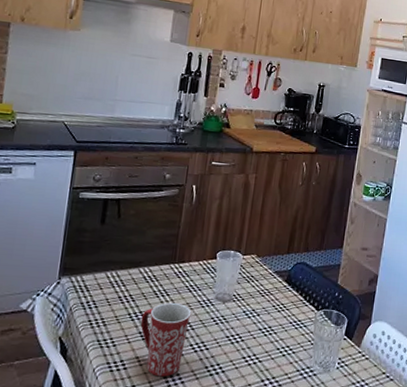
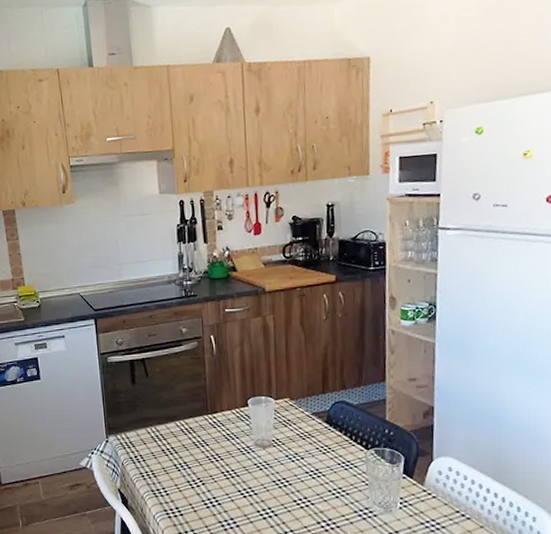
mug: present [140,302,192,377] -> none [186,451,234,521]

